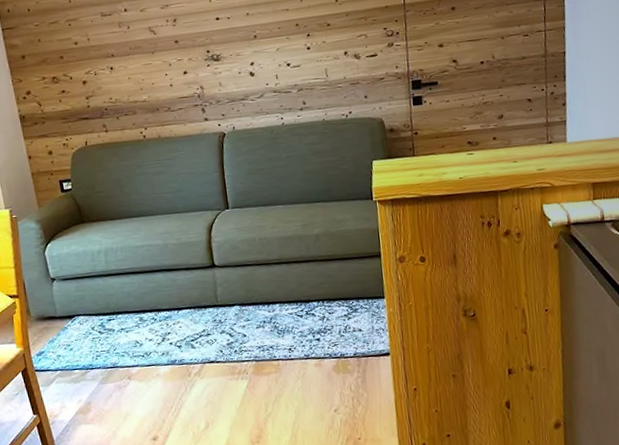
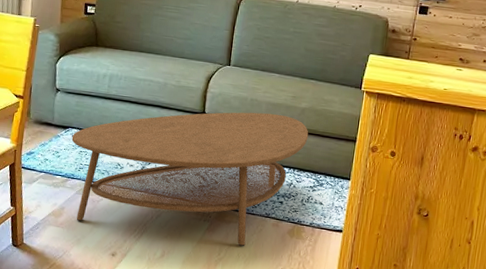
coffee table: none [80,247,330,413] -> present [71,112,309,246]

